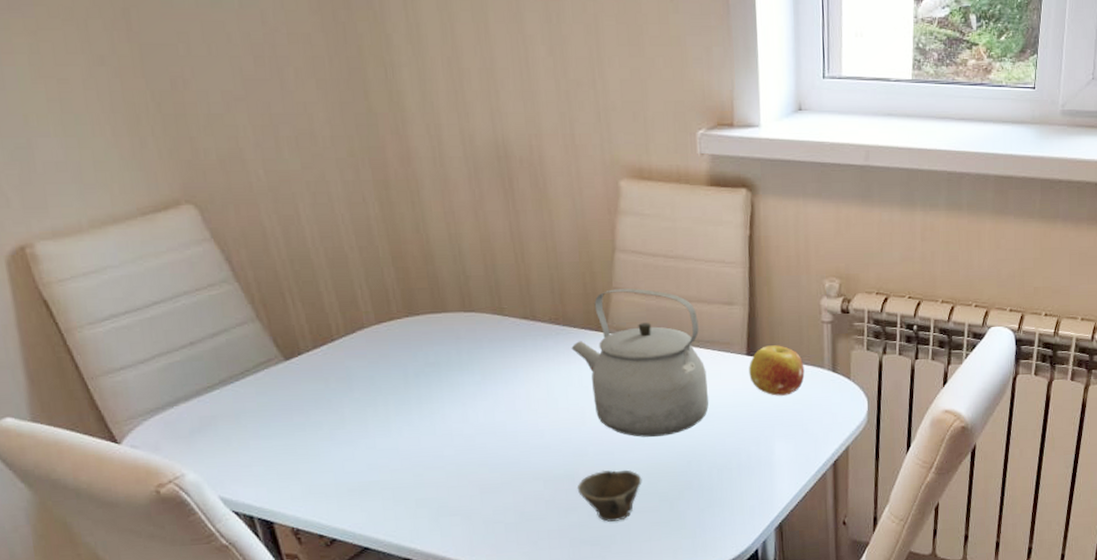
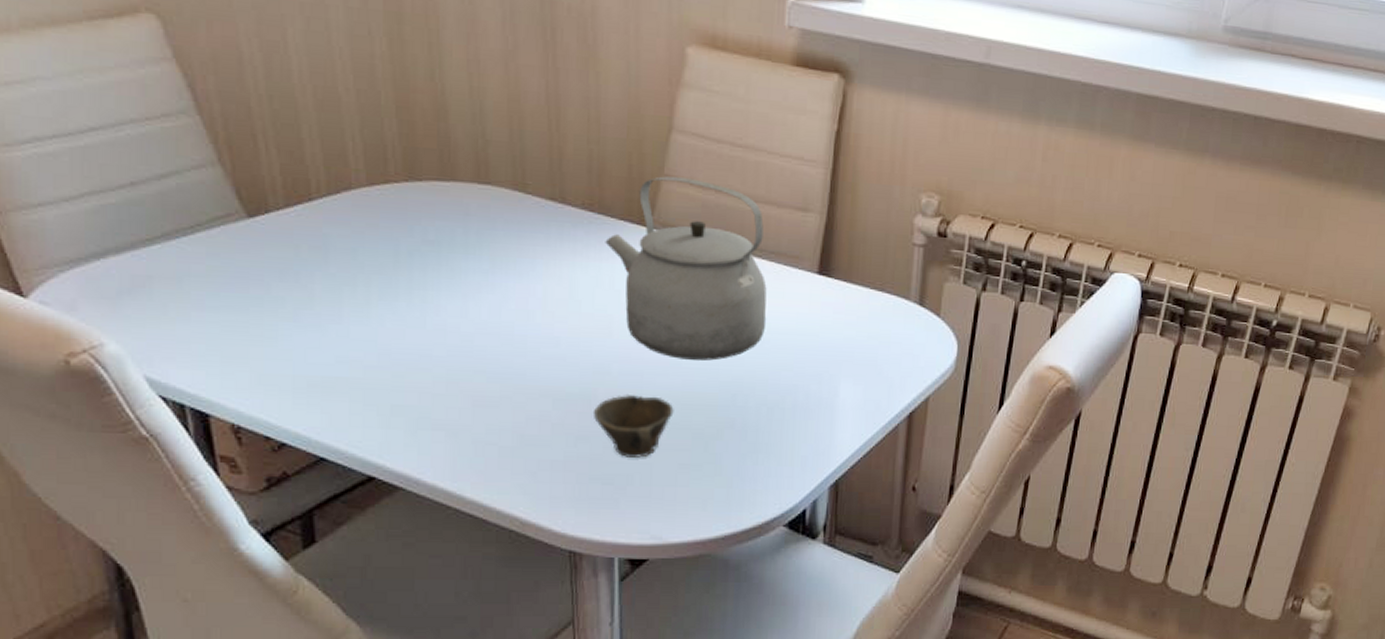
fruit: present [749,345,805,396] -> none [818,265,886,328]

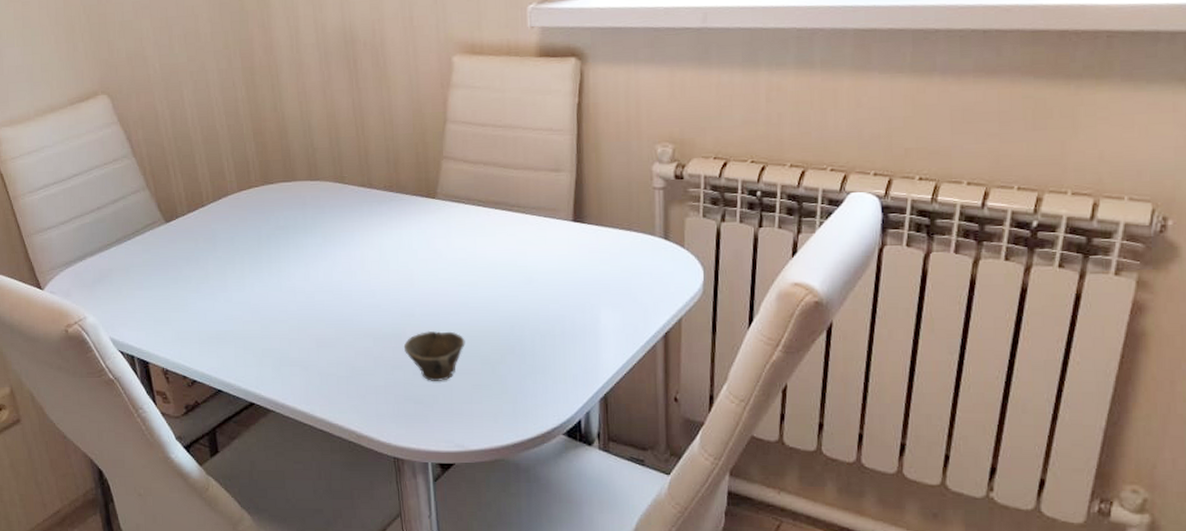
tea kettle: present [605,176,767,361] -> none [403,157,533,300]

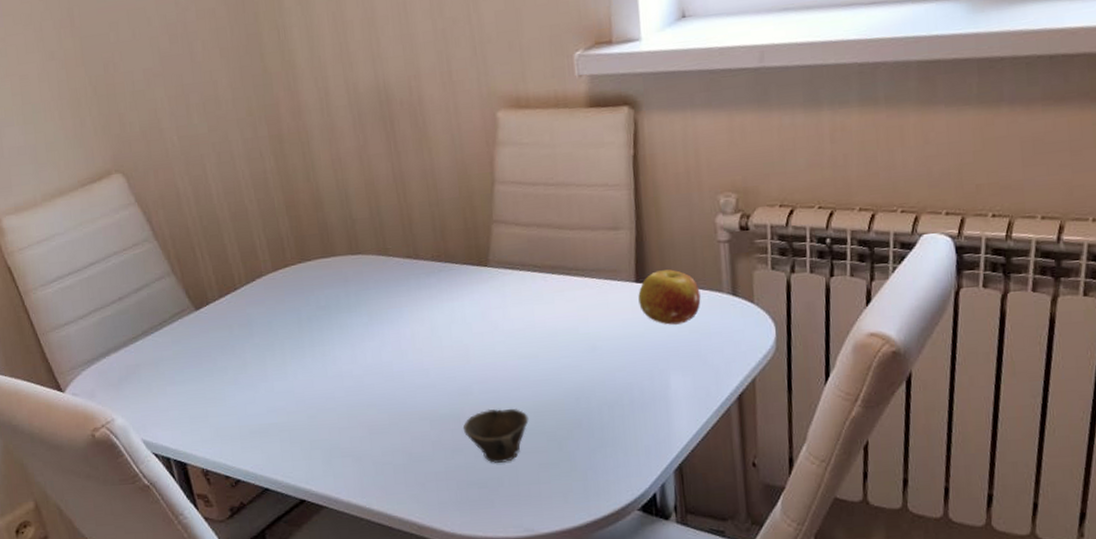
fruit: none [575,211,634,263] -> present [638,269,701,325]

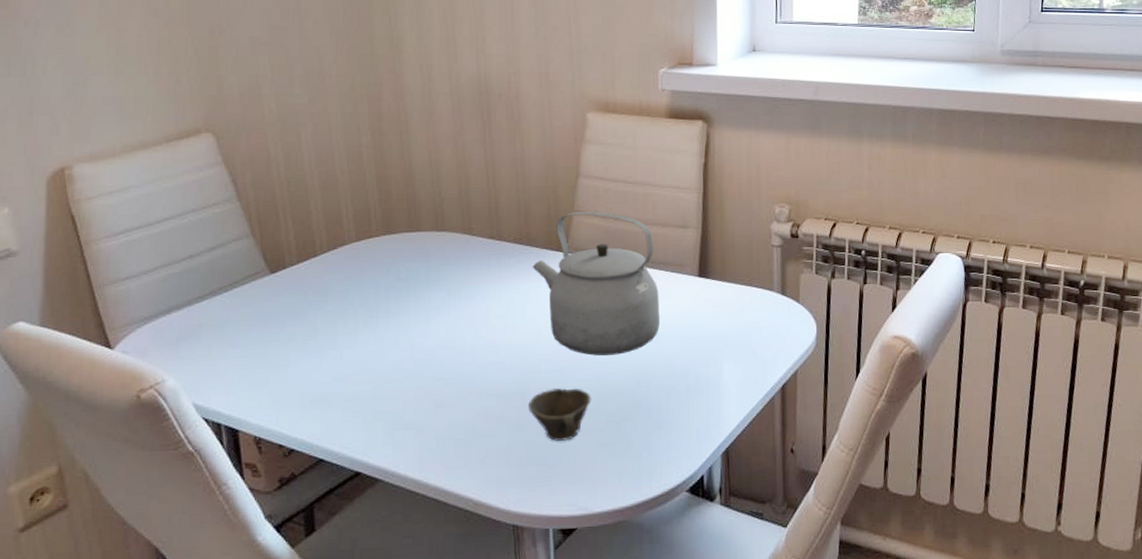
tea kettle: none [453,219,596,374] -> present [532,211,659,356]
fruit: present [638,269,701,325] -> none [700,267,754,318]

